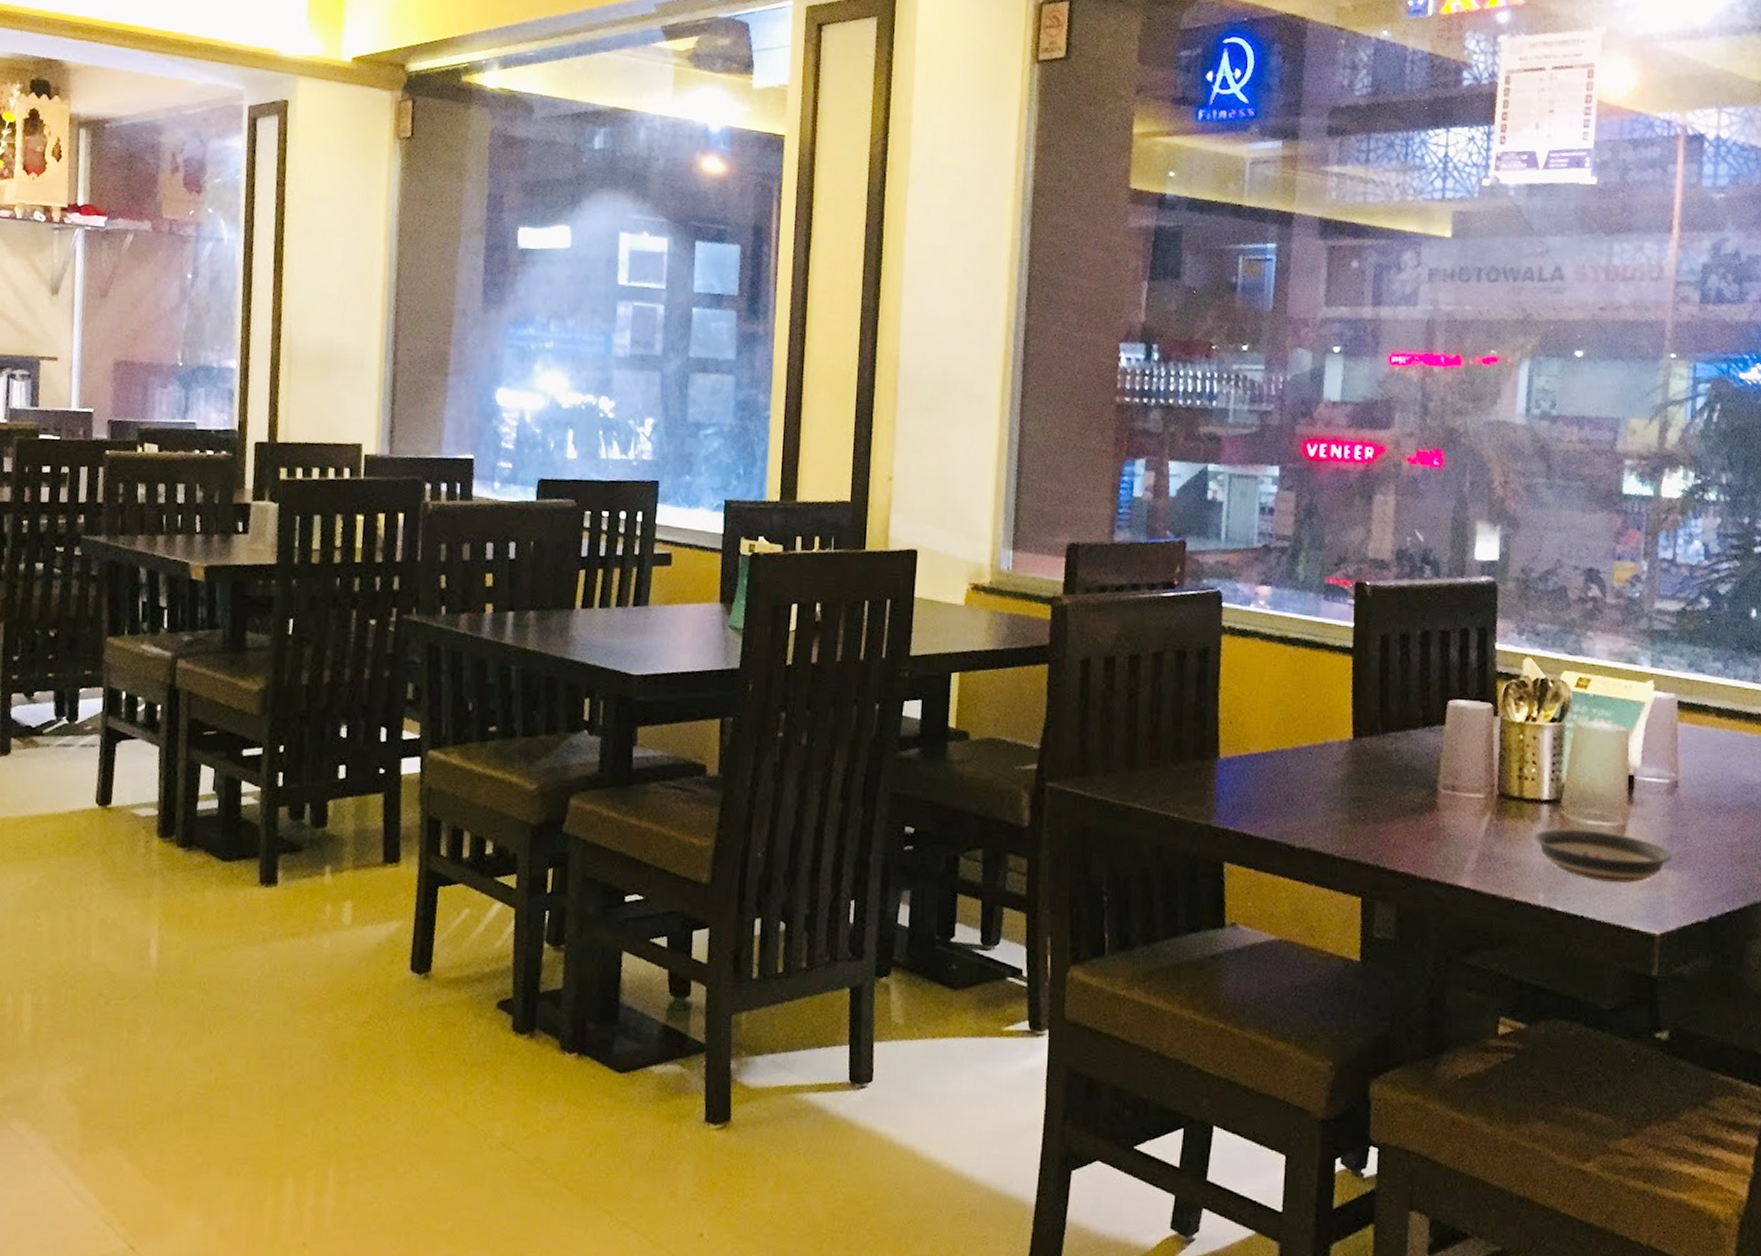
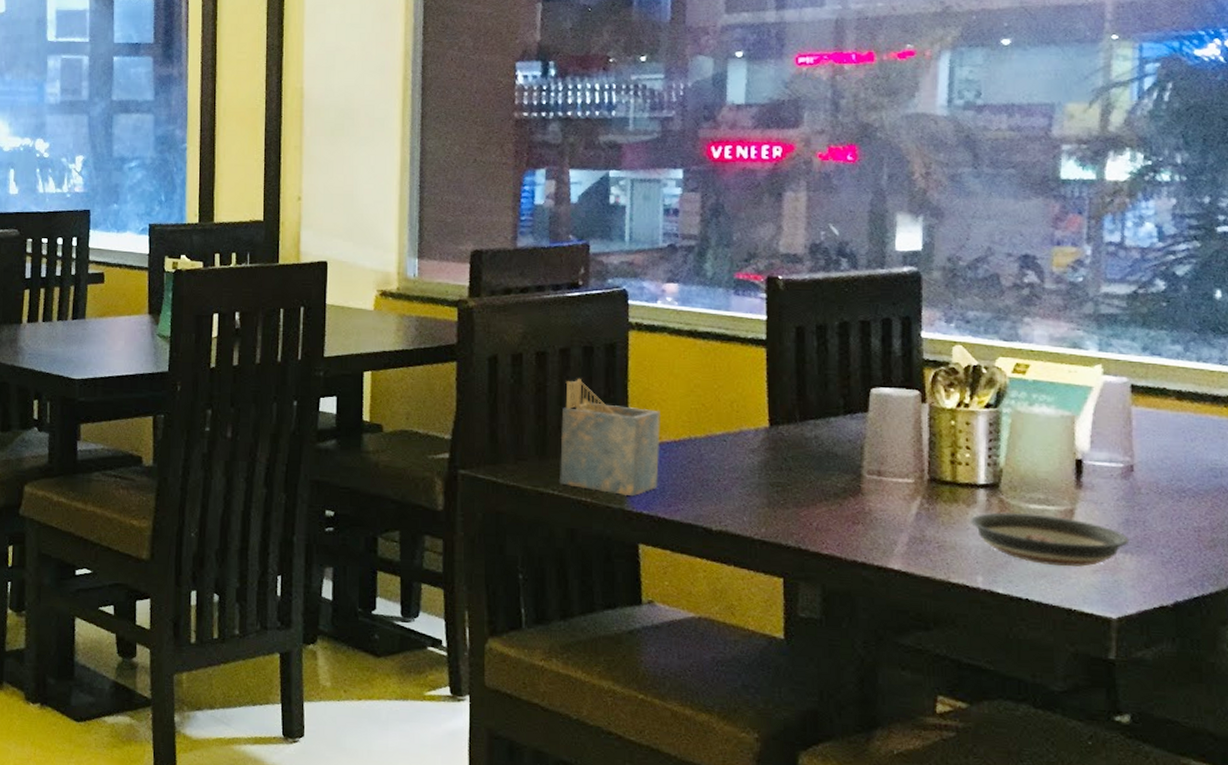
napkin holder: none [1147,685,1249,812] -> present [559,379,660,497]

